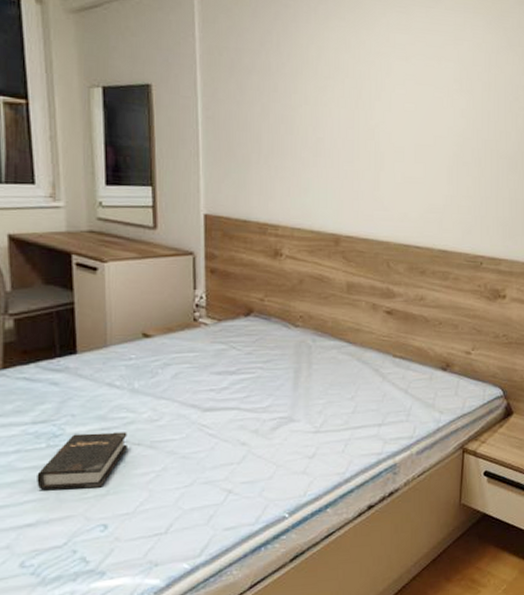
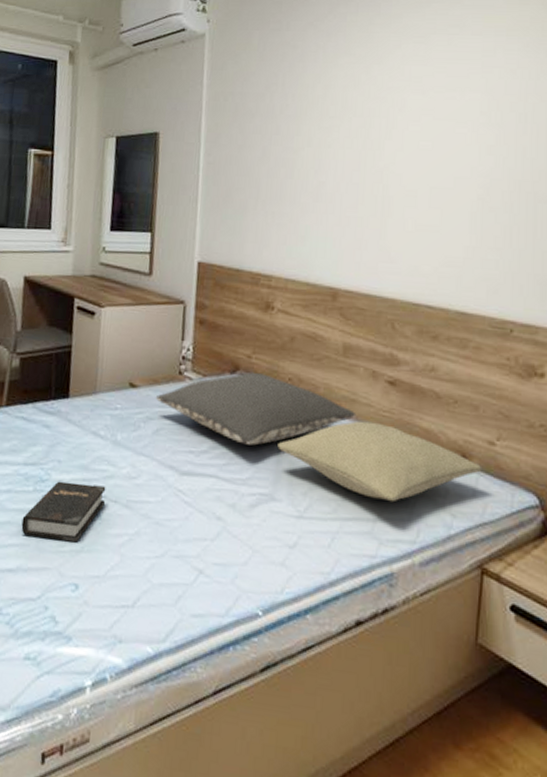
pillow: none [171,314,361,378] -> present [155,373,357,446]
pillow: none [293,346,462,409] -> present [277,421,483,502]

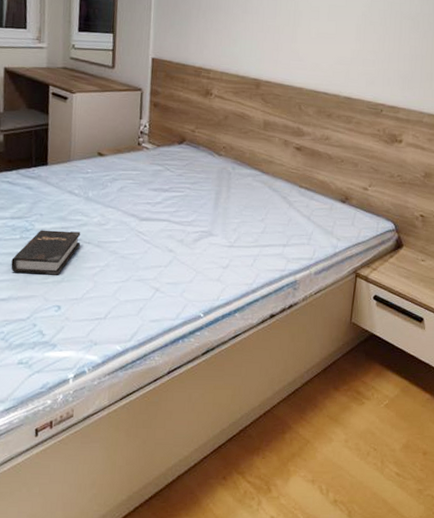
pillow: present [155,373,357,446] -> none [119,143,273,197]
pillow: present [277,421,483,502] -> none [215,176,359,232]

